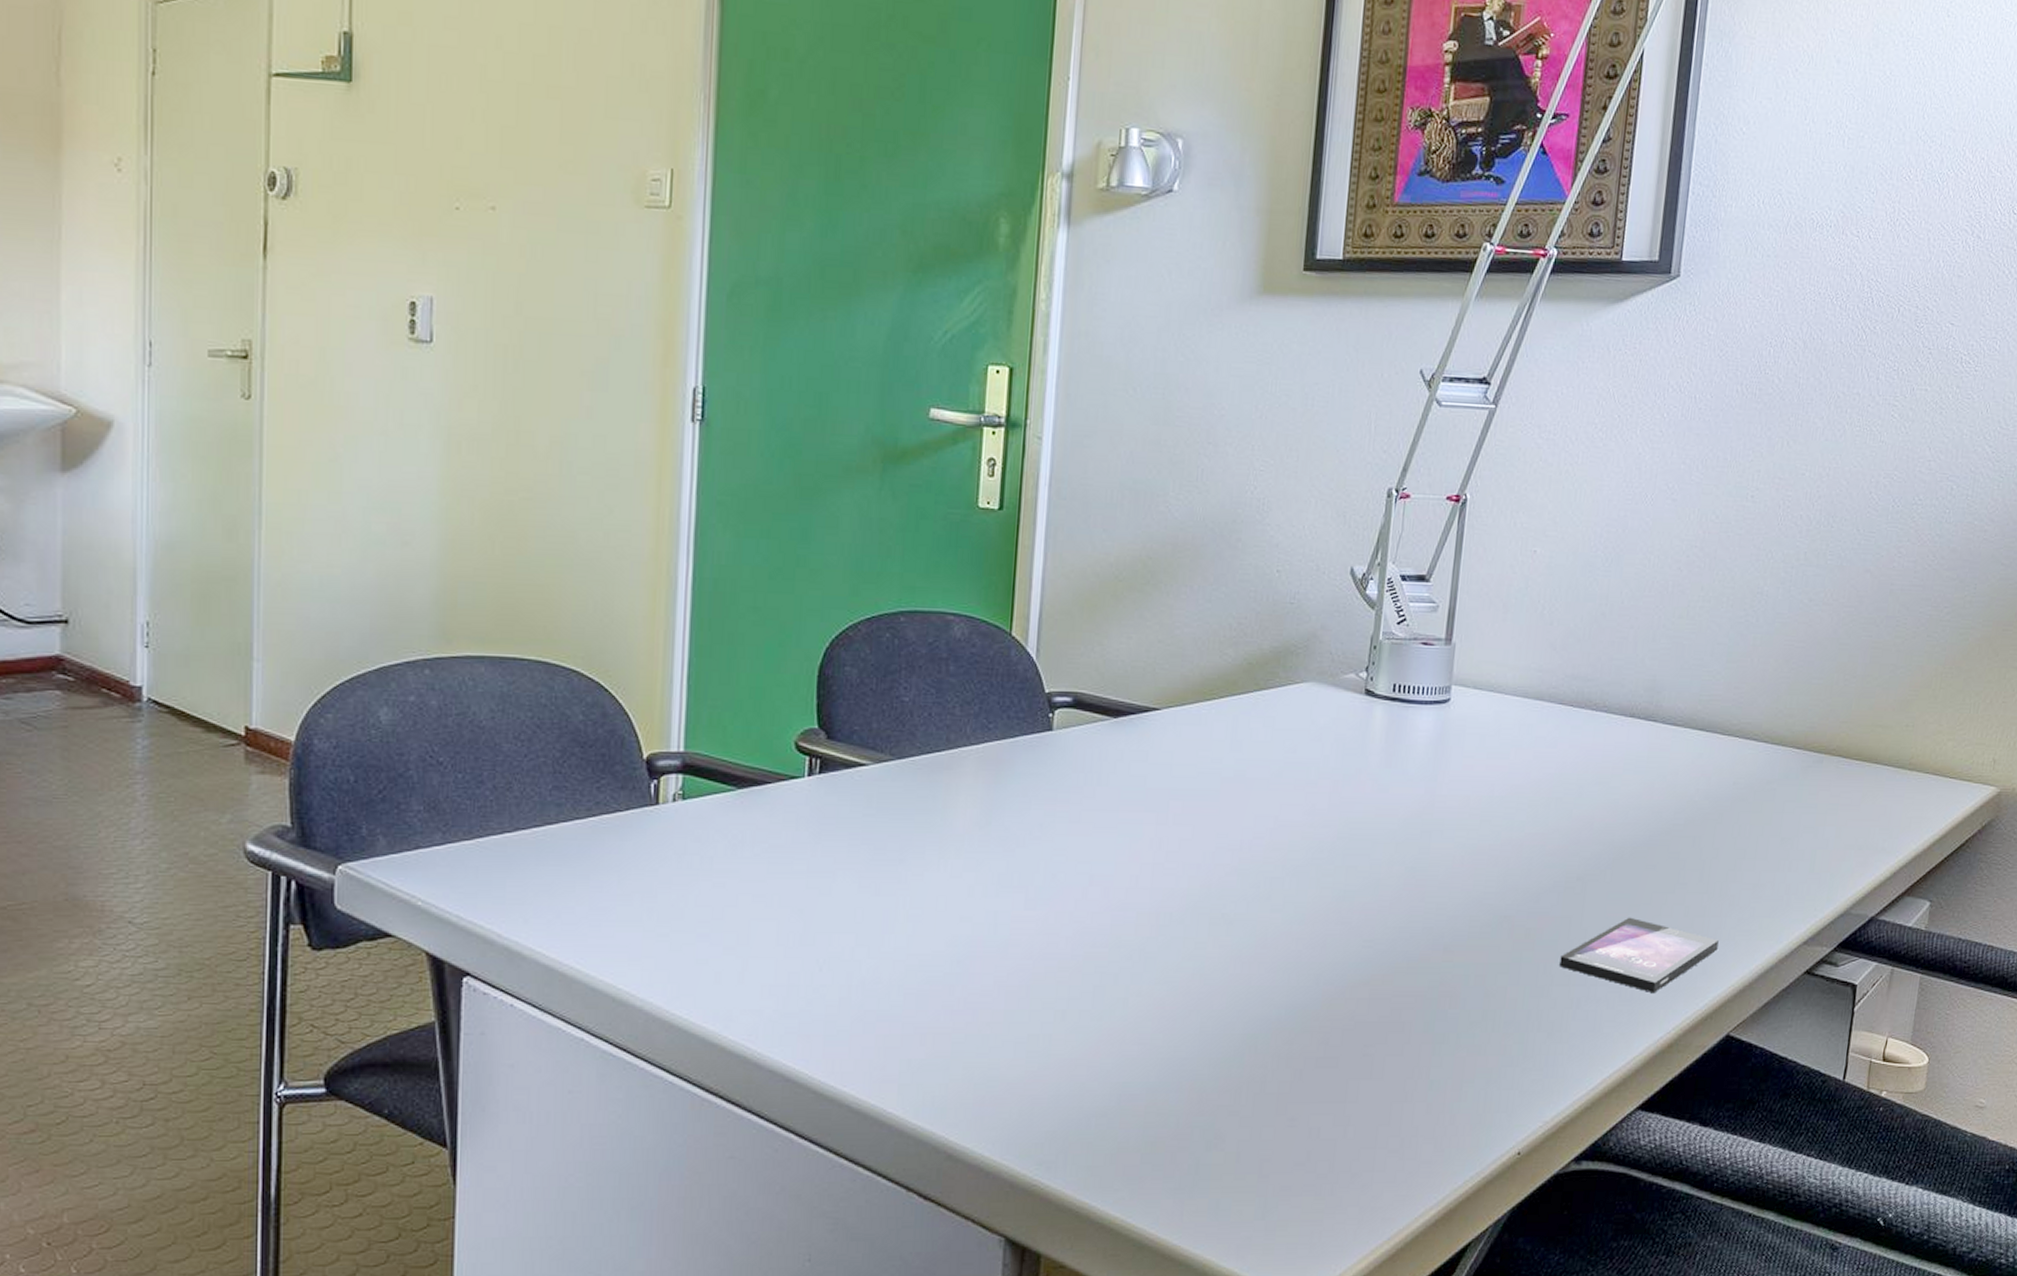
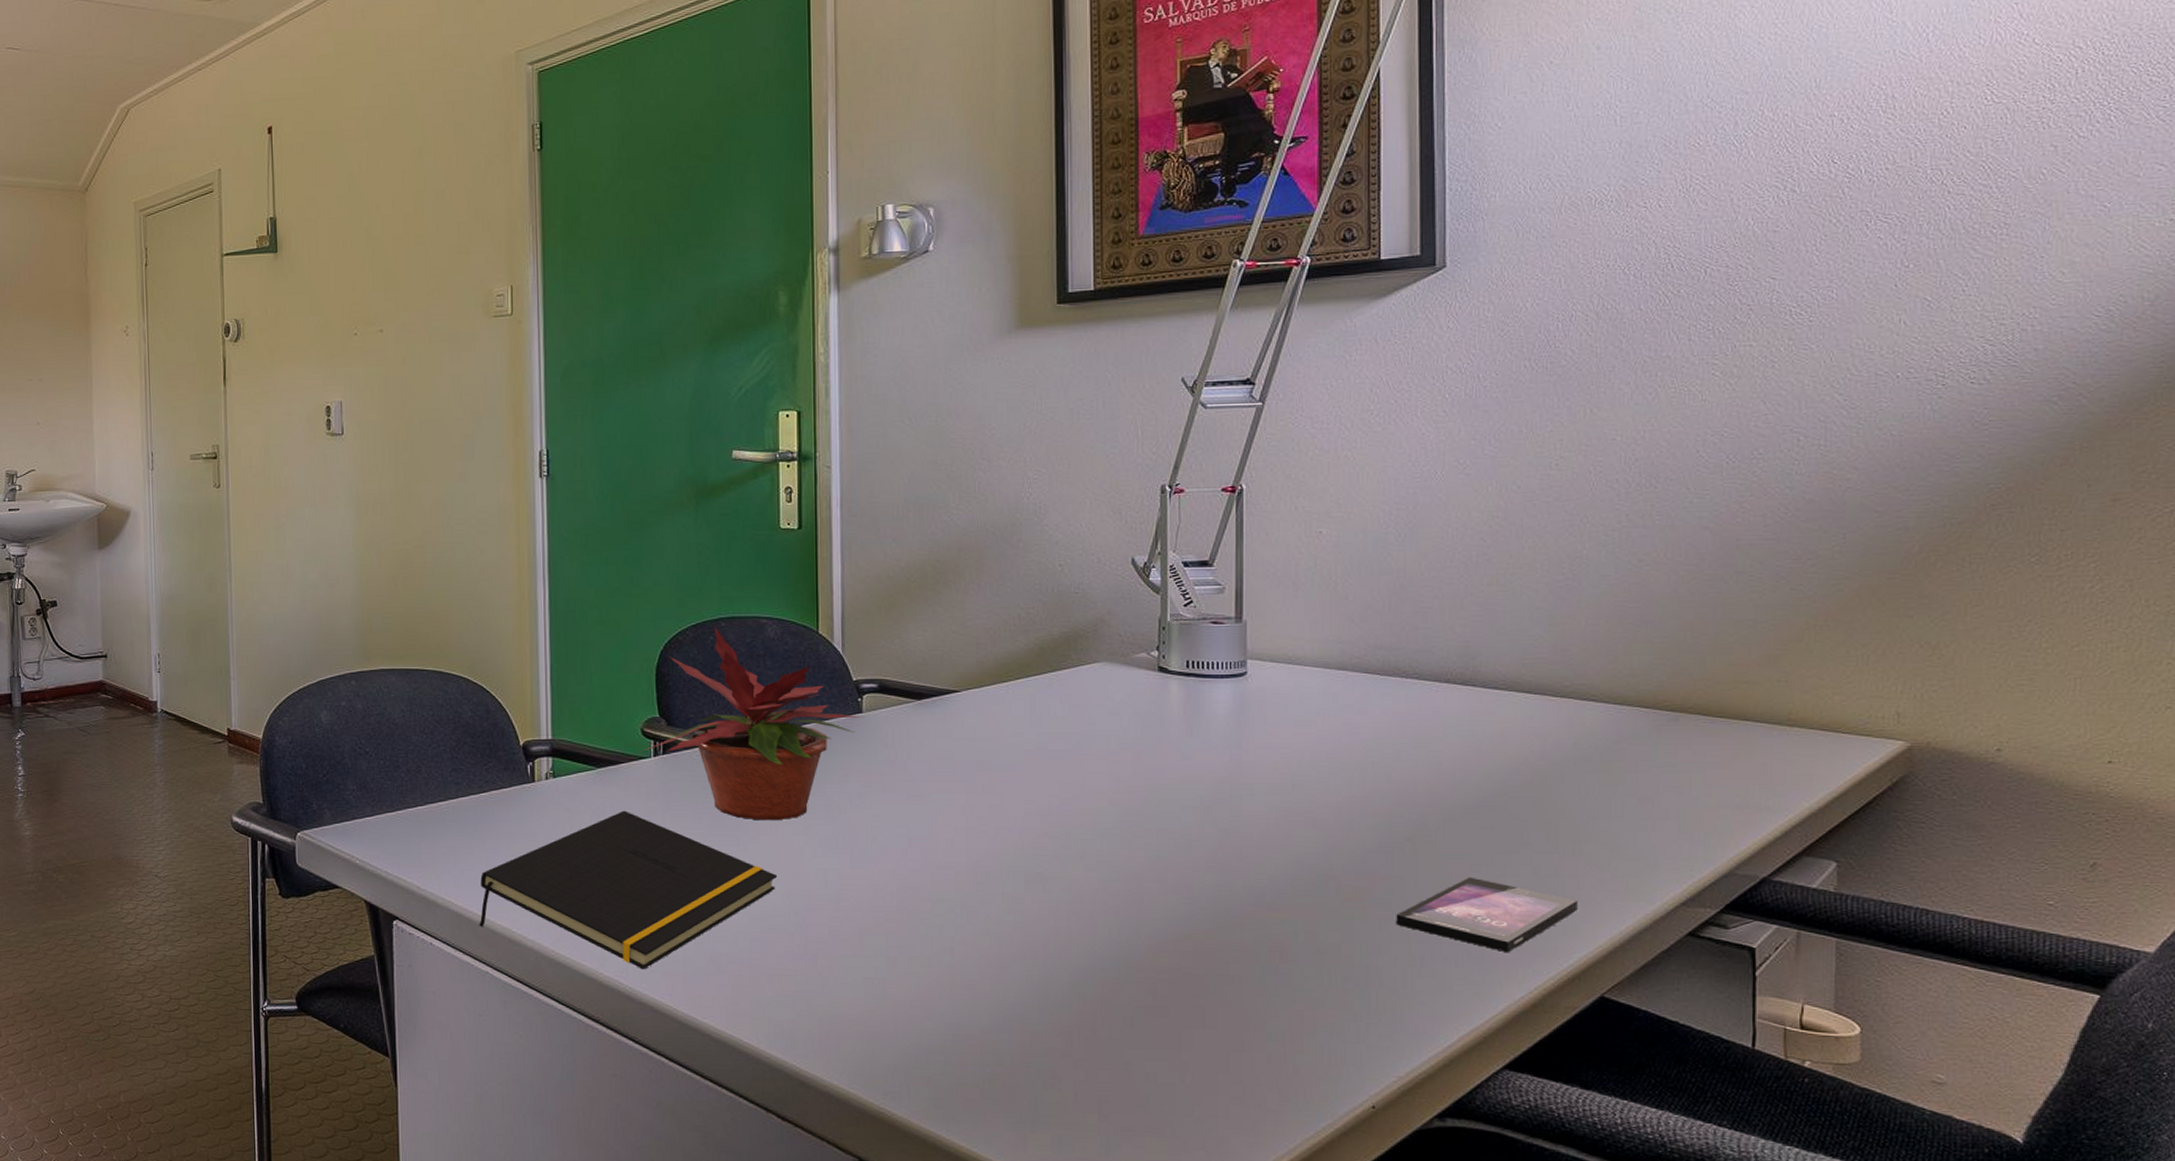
notepad: none [576,841,942,1031] -> present [479,810,778,970]
potted plant: none [797,620,1052,855] -> present [644,625,863,821]

